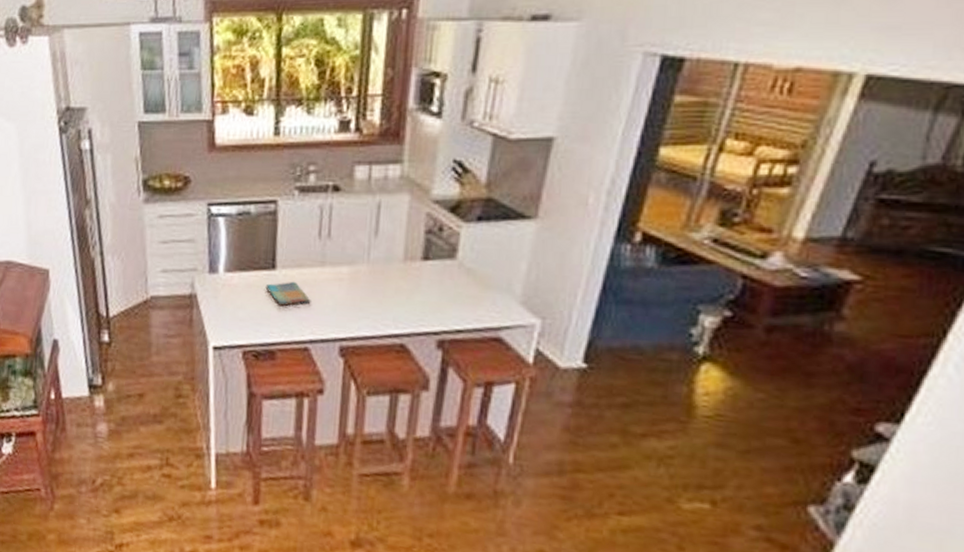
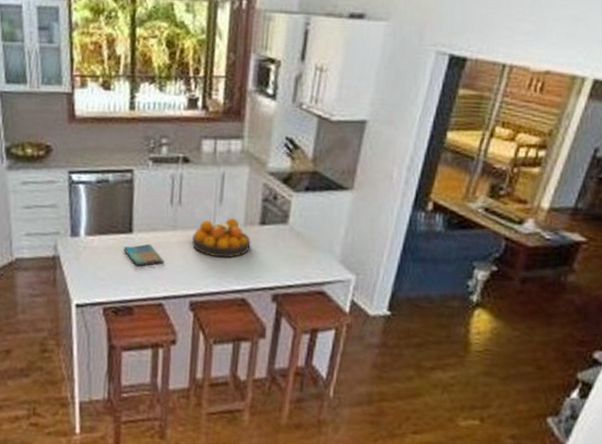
fruit bowl: none [343,251,412,298] -> present [192,217,251,258]

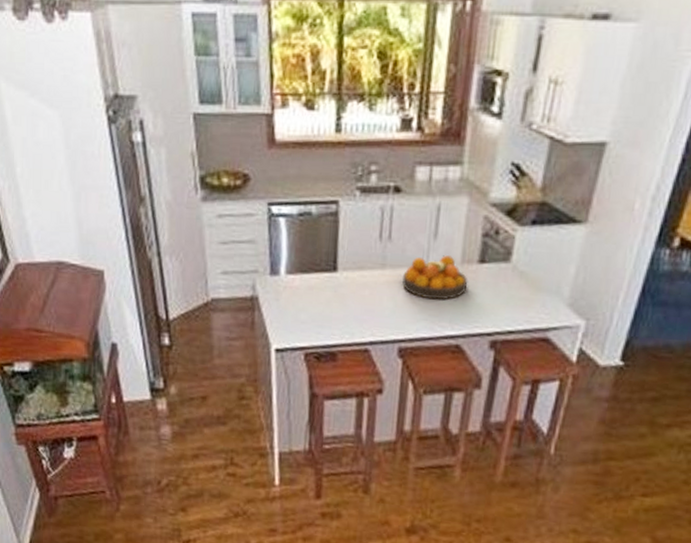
dish towel: present [123,243,164,266] -> none [326,283,372,308]

